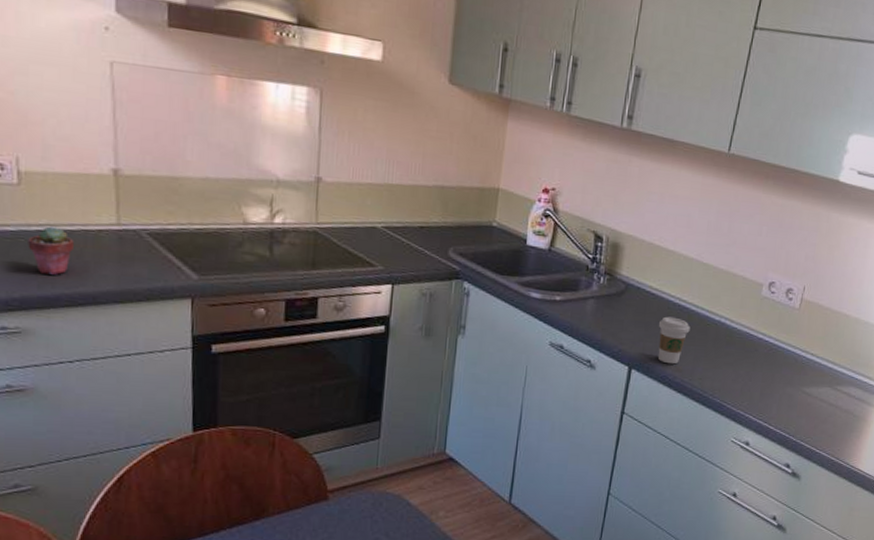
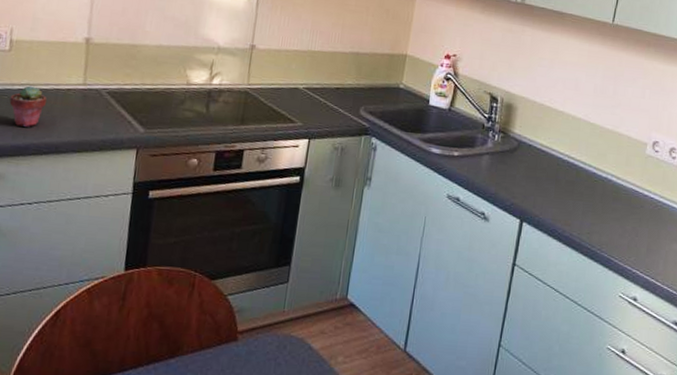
coffee cup: present [657,316,690,365] -> none [547,172,579,219]

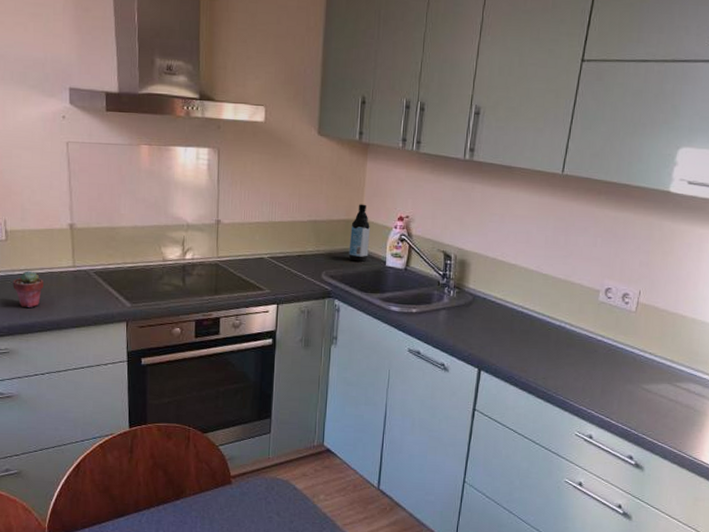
water bottle: none [390,39,415,99] -> present [348,204,370,262]

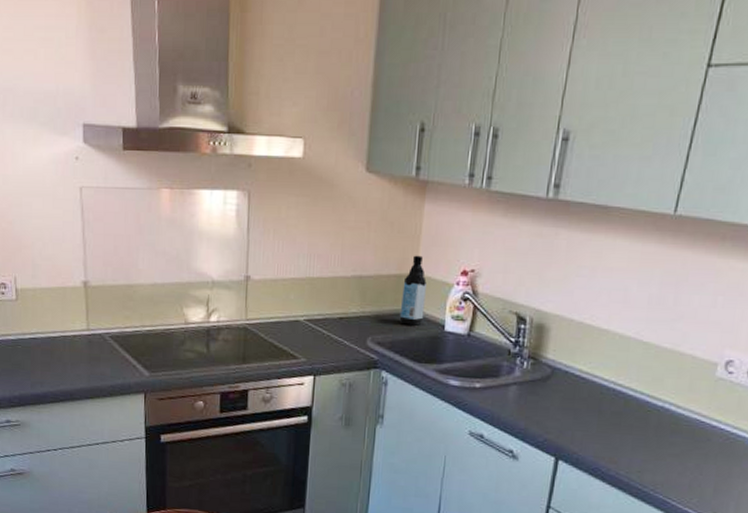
potted succulent: present [13,270,43,308] -> none [23,334,56,376]

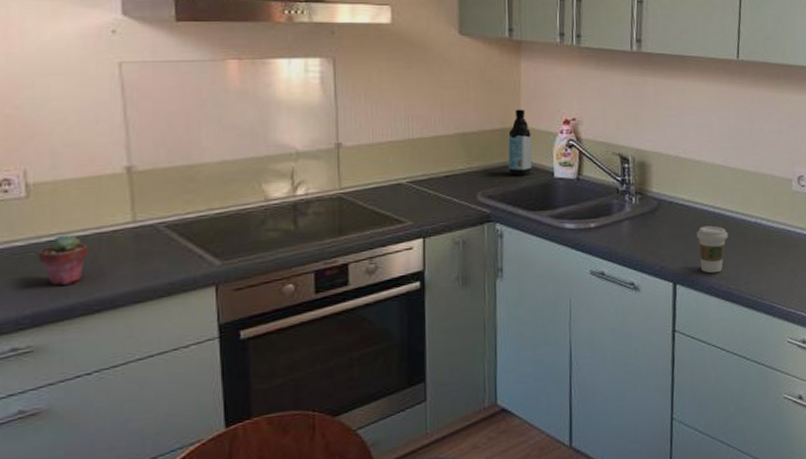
potted succulent: none [23,334,56,376] -> present [38,234,87,285]
coffee cup: none [588,402,627,456] -> present [696,225,728,274]

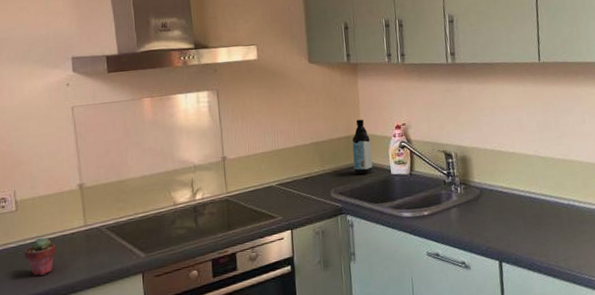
coffee cup: present [696,225,728,274] -> none [516,209,545,252]

